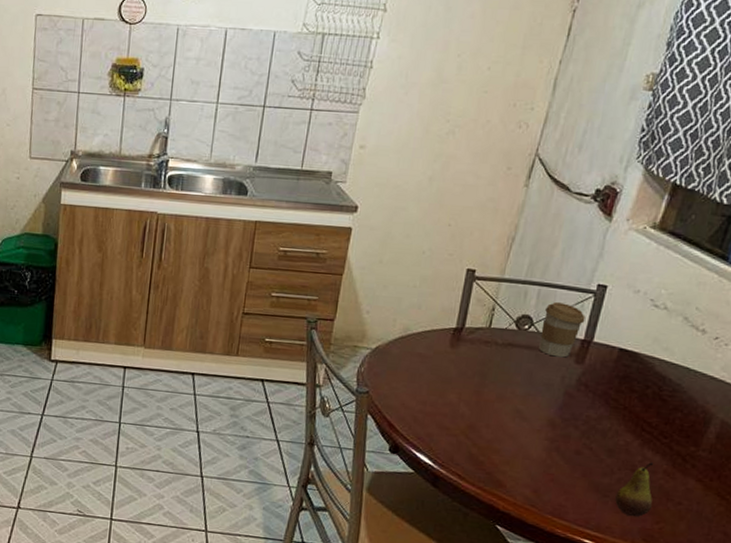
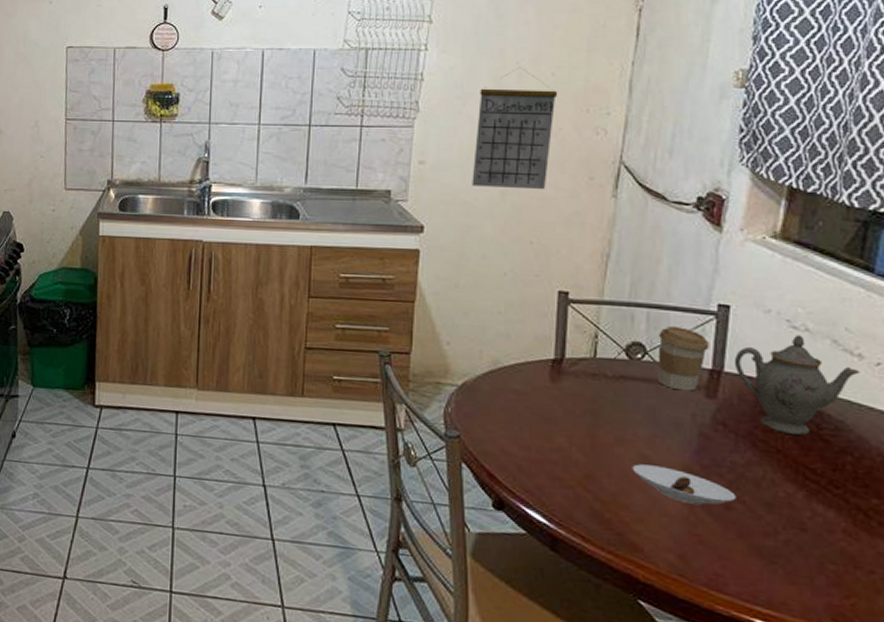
calendar: none [404,60,491,177] -> present [472,67,558,190]
saucer: none [507,417,586,451] -> present [632,464,736,506]
teapot: none [602,312,701,395] -> present [734,334,860,435]
fruit: present [615,462,653,517] -> none [786,519,837,590]

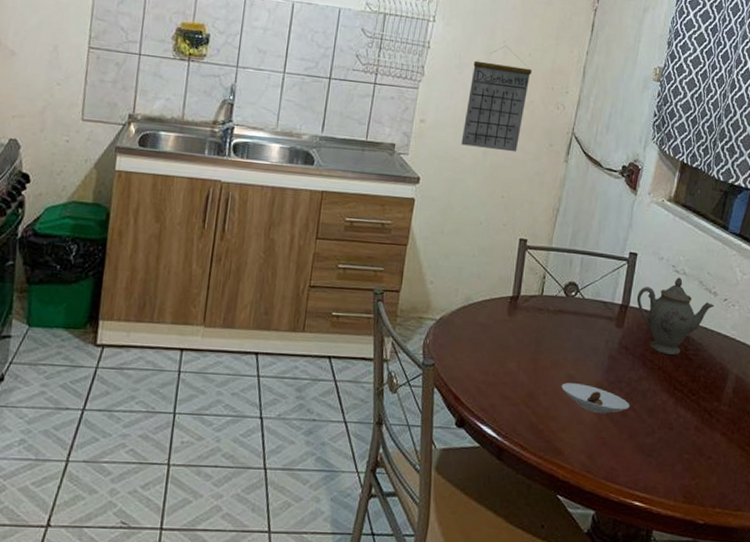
coffee cup: present [658,326,709,392] -> none [585,269,622,322]

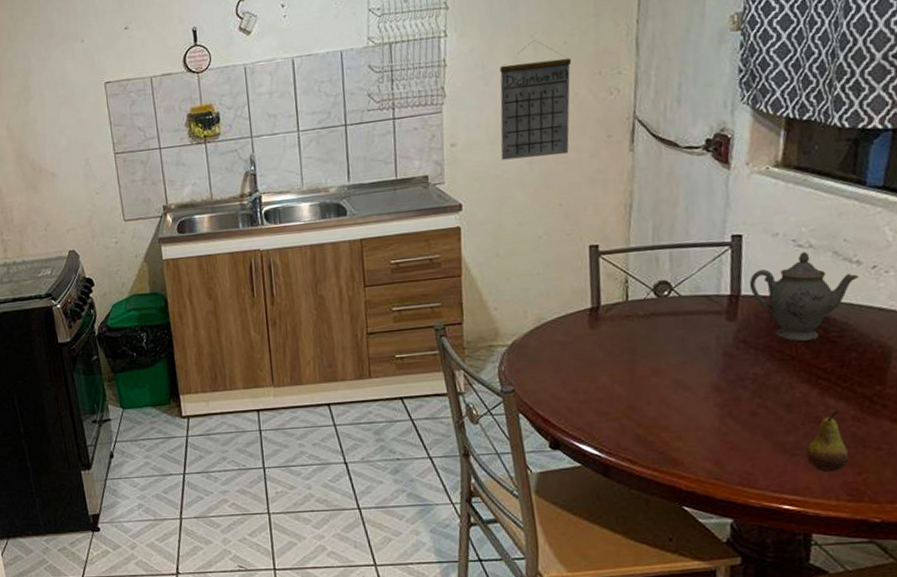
saucer: present [561,383,630,415] -> none [668,387,760,417]
fruit: none [658,419,689,475] -> present [806,410,850,473]

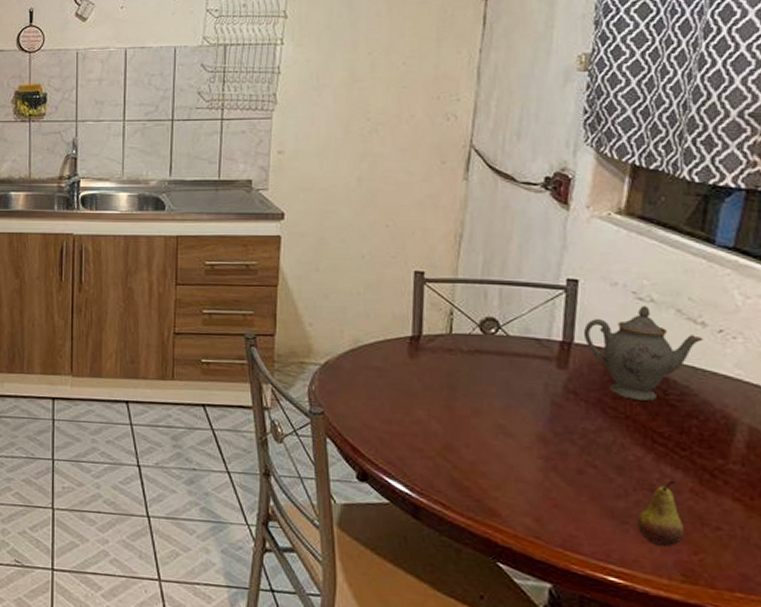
calendar: present [499,40,572,160] -> none [329,58,410,175]

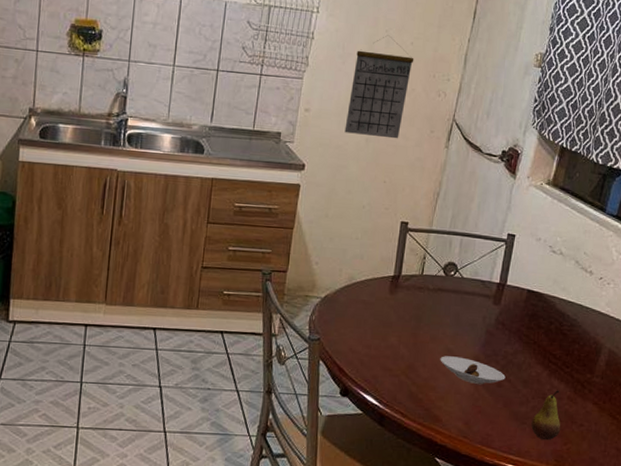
calendar: none [329,58,410,175] -> present [344,35,414,139]
saucer: none [488,433,588,471] -> present [440,356,506,385]
teapot: present [583,305,704,401] -> none [513,257,590,330]

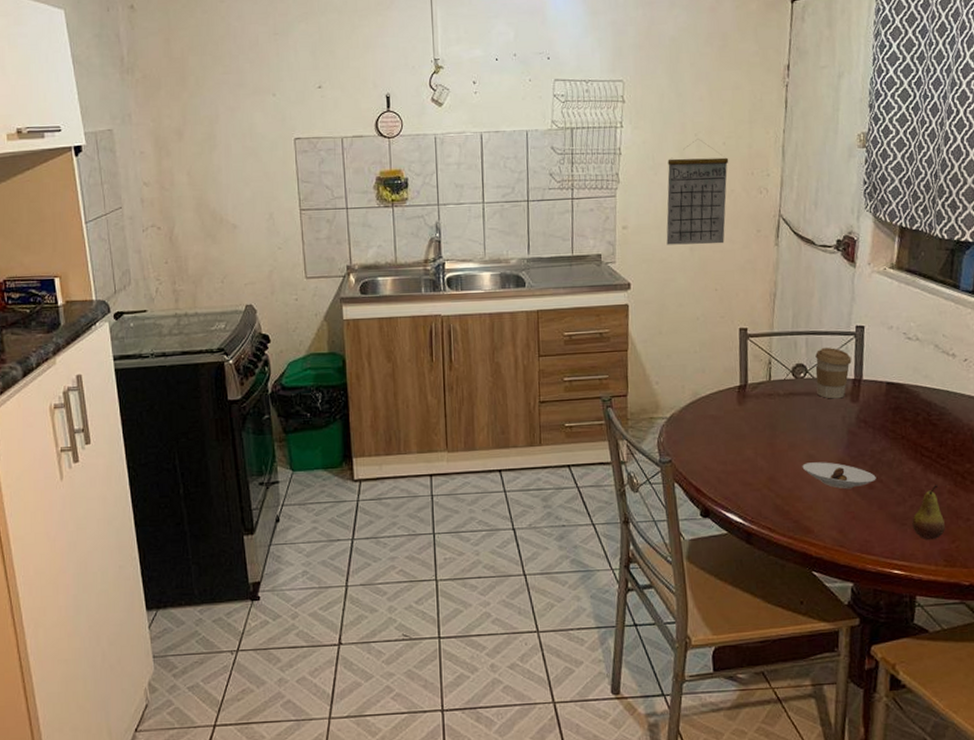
coffee cup: none [463,250,499,300] -> present [815,348,852,399]

